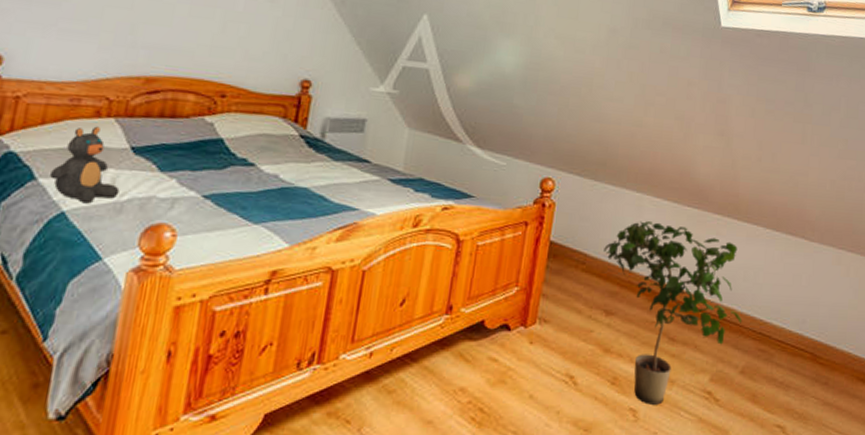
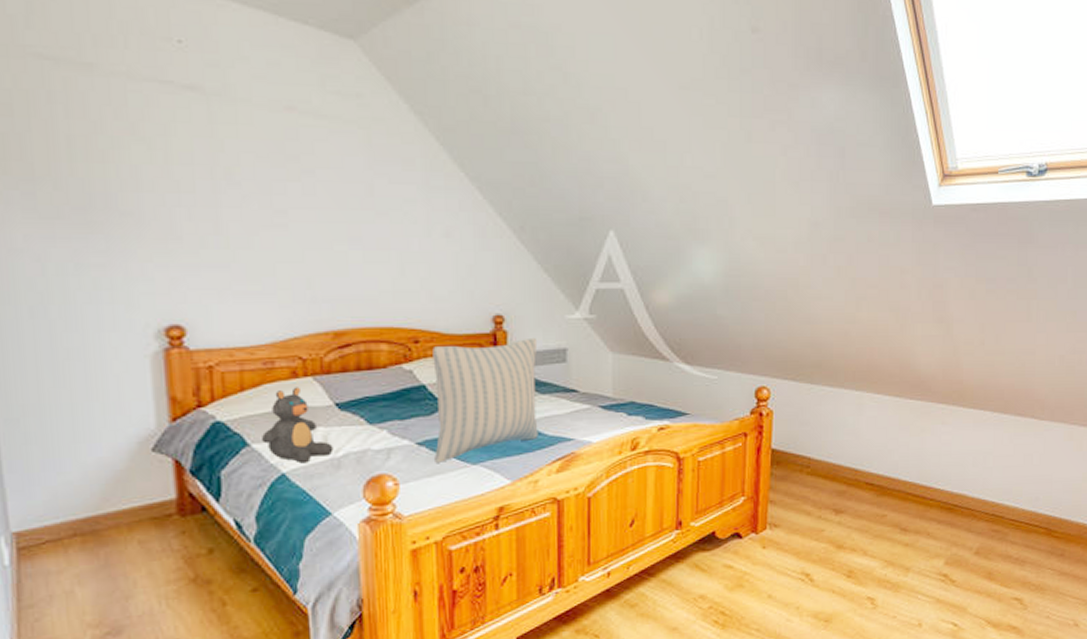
pillow: none [217,103,340,218] -> present [433,337,538,463]
potted plant: present [604,221,742,405] -> none [827,418,974,592]

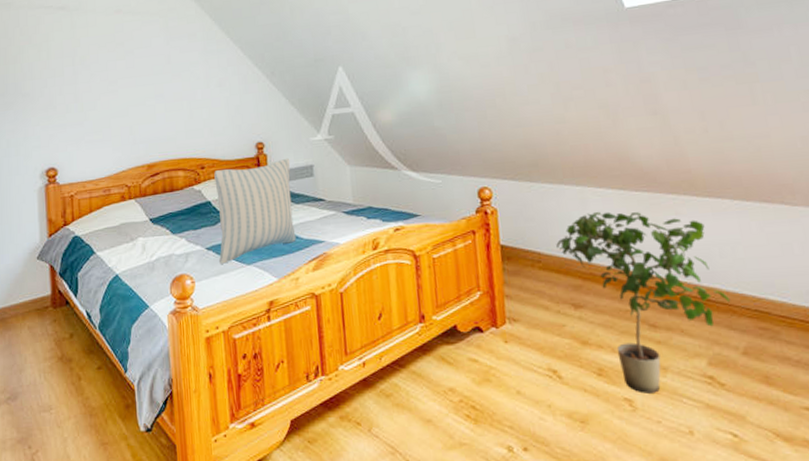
stuffed animal: present [262,387,334,464] -> none [103,207,149,267]
potted plant: none [827,418,974,592] -> present [556,211,731,394]

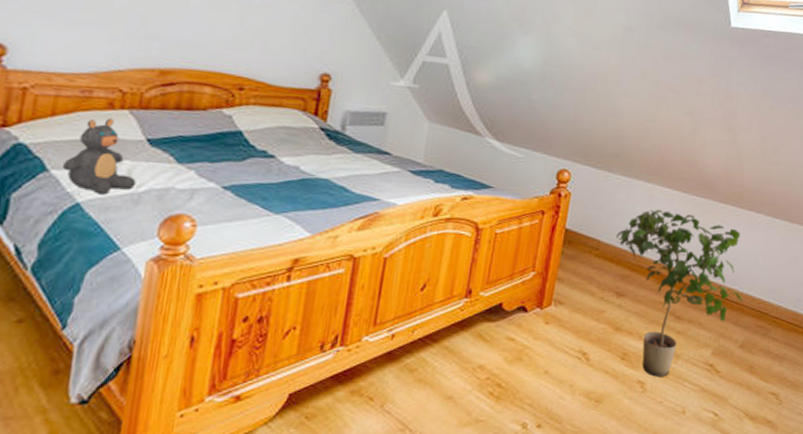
stuffed animal: none [103,207,149,267] -> present [63,118,136,195]
pillow: present [214,158,296,264] -> none [237,96,360,209]

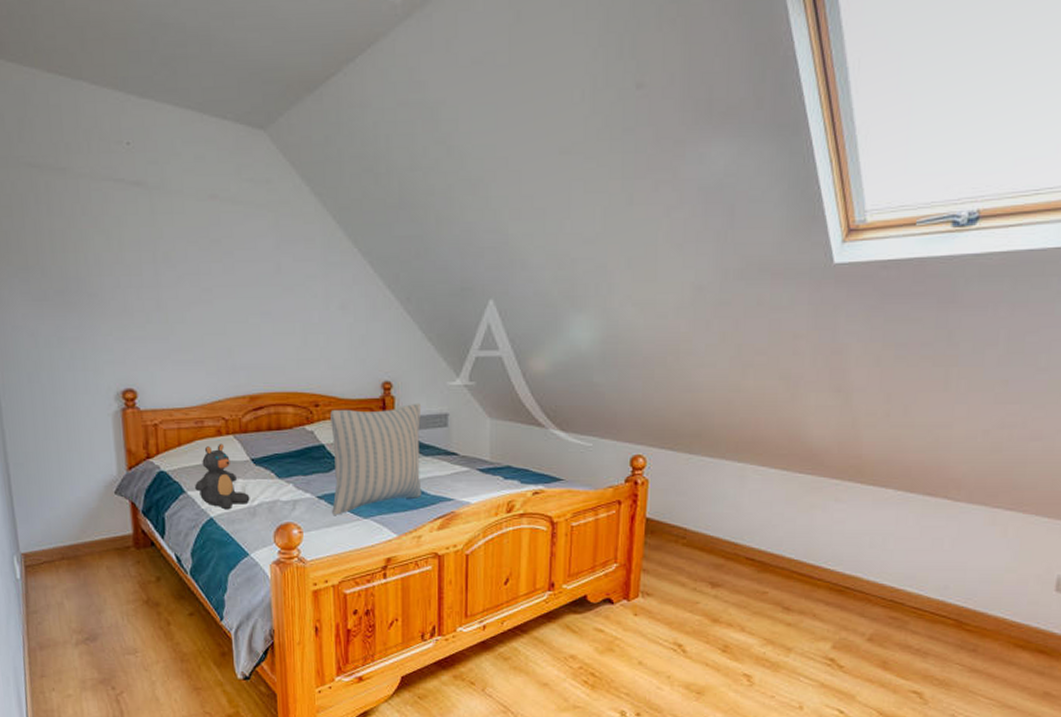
pillow: none [237,96,360,209] -> present [330,403,422,515]
potted plant: present [616,209,743,377] -> none [705,492,869,671]

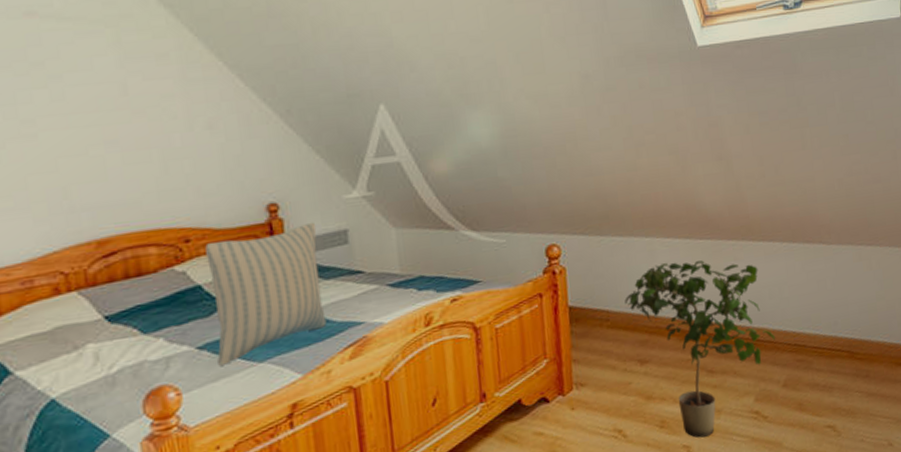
stuffed animal: present [195,443,250,510] -> none [26,304,107,386]
potted plant: none [705,492,869,671] -> present [625,260,776,438]

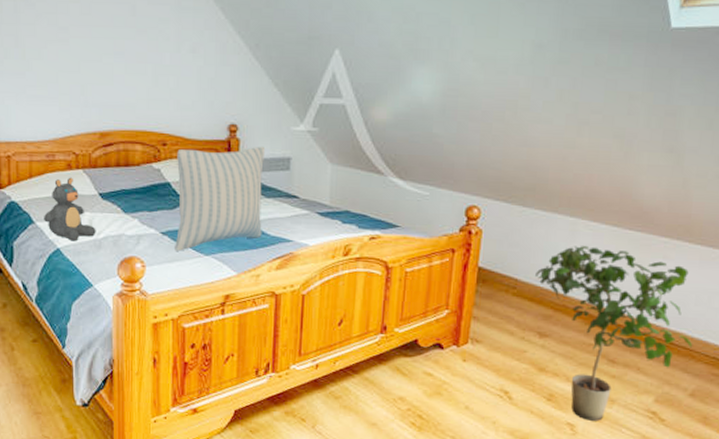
stuffed animal: none [26,304,107,386] -> present [44,177,96,242]

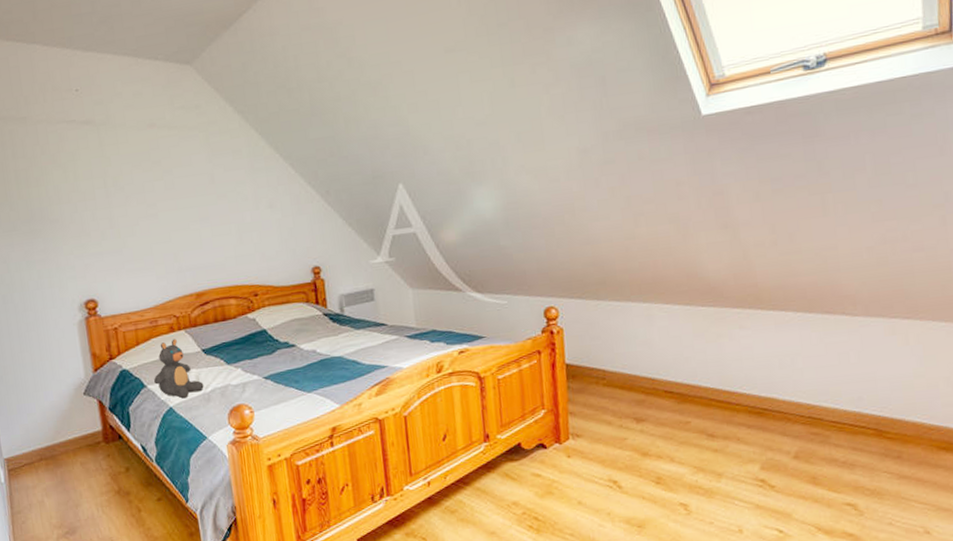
pillow: present [175,146,266,251] -> none [268,282,358,393]
potted plant: present [535,246,693,421] -> none [621,327,787,498]

